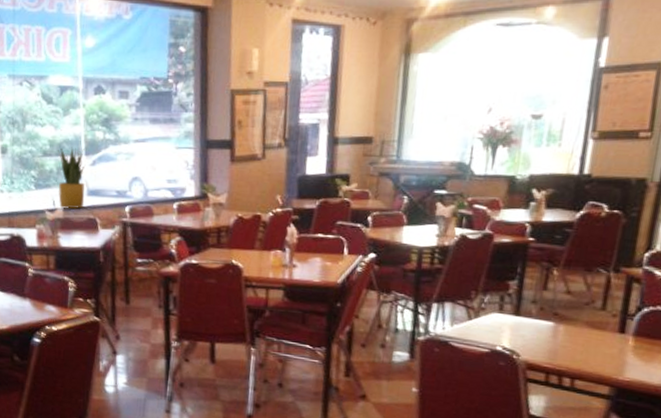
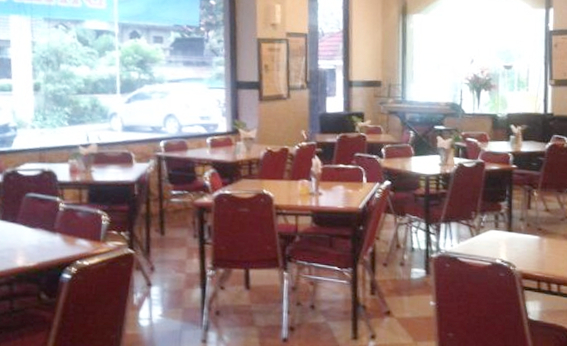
planter: present [58,147,85,210] -> none [93,86,120,145]

